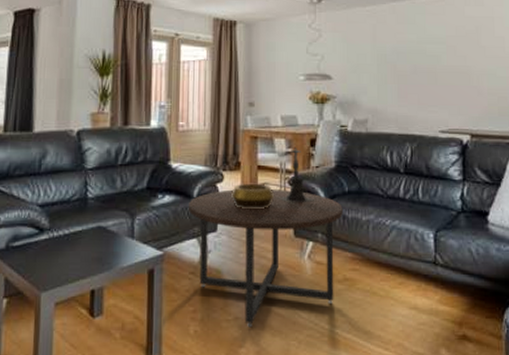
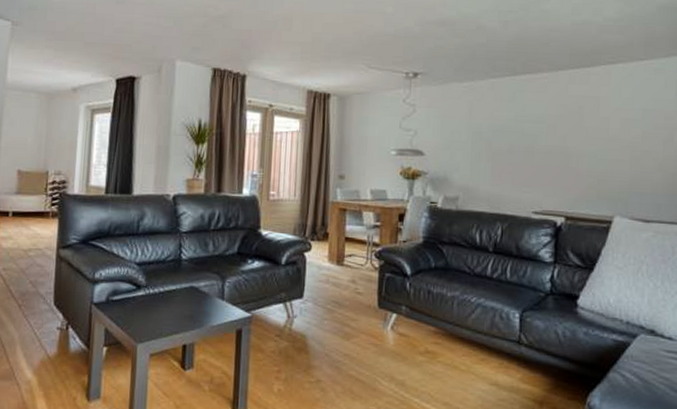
coffee table: present [187,189,343,328] -> none [275,259,428,390]
decorative bowl: present [230,183,275,210] -> none [317,253,361,280]
candle holder: present [277,147,315,203] -> none [363,221,401,276]

